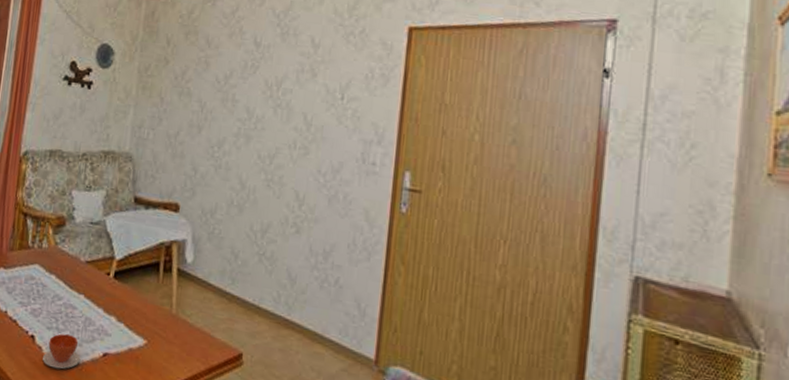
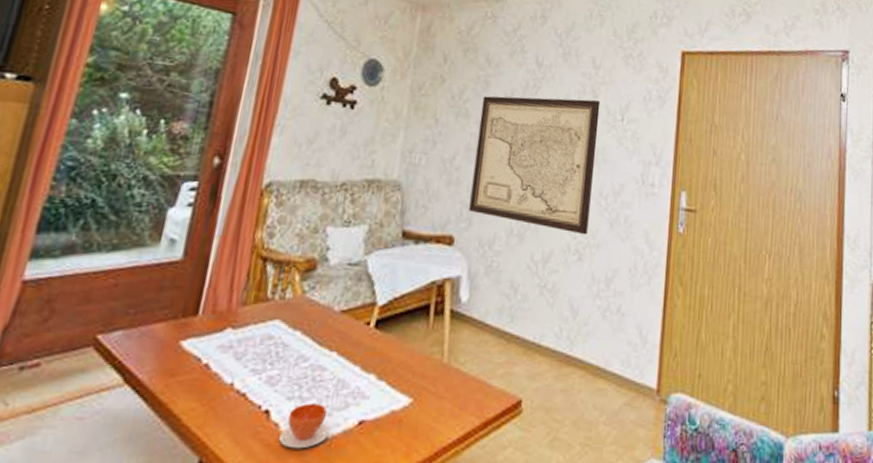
wall art: none [192,76,320,210] -> present [469,96,601,235]

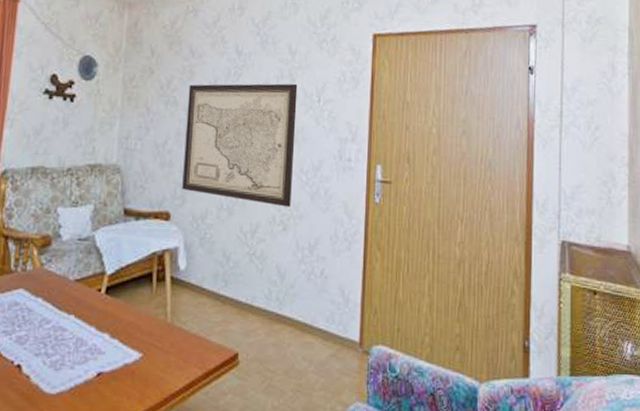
teacup: present [279,402,330,449] -> none [31,357,73,397]

